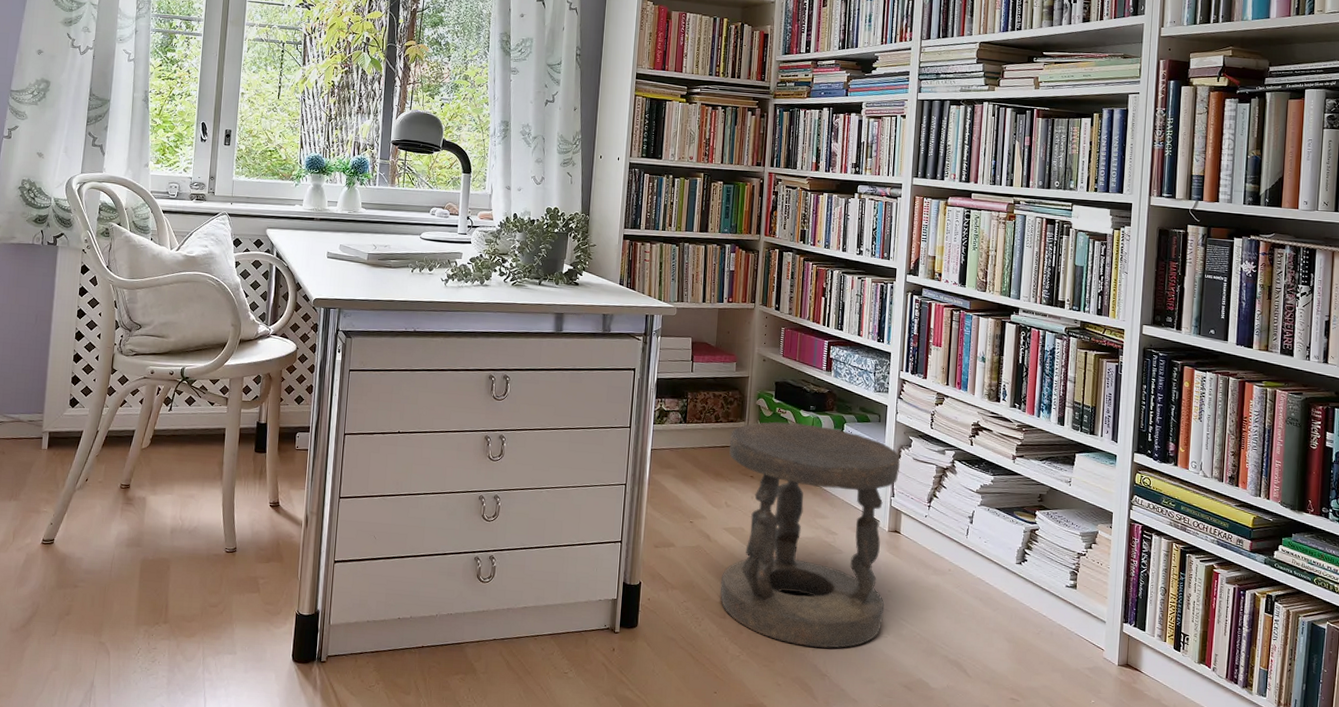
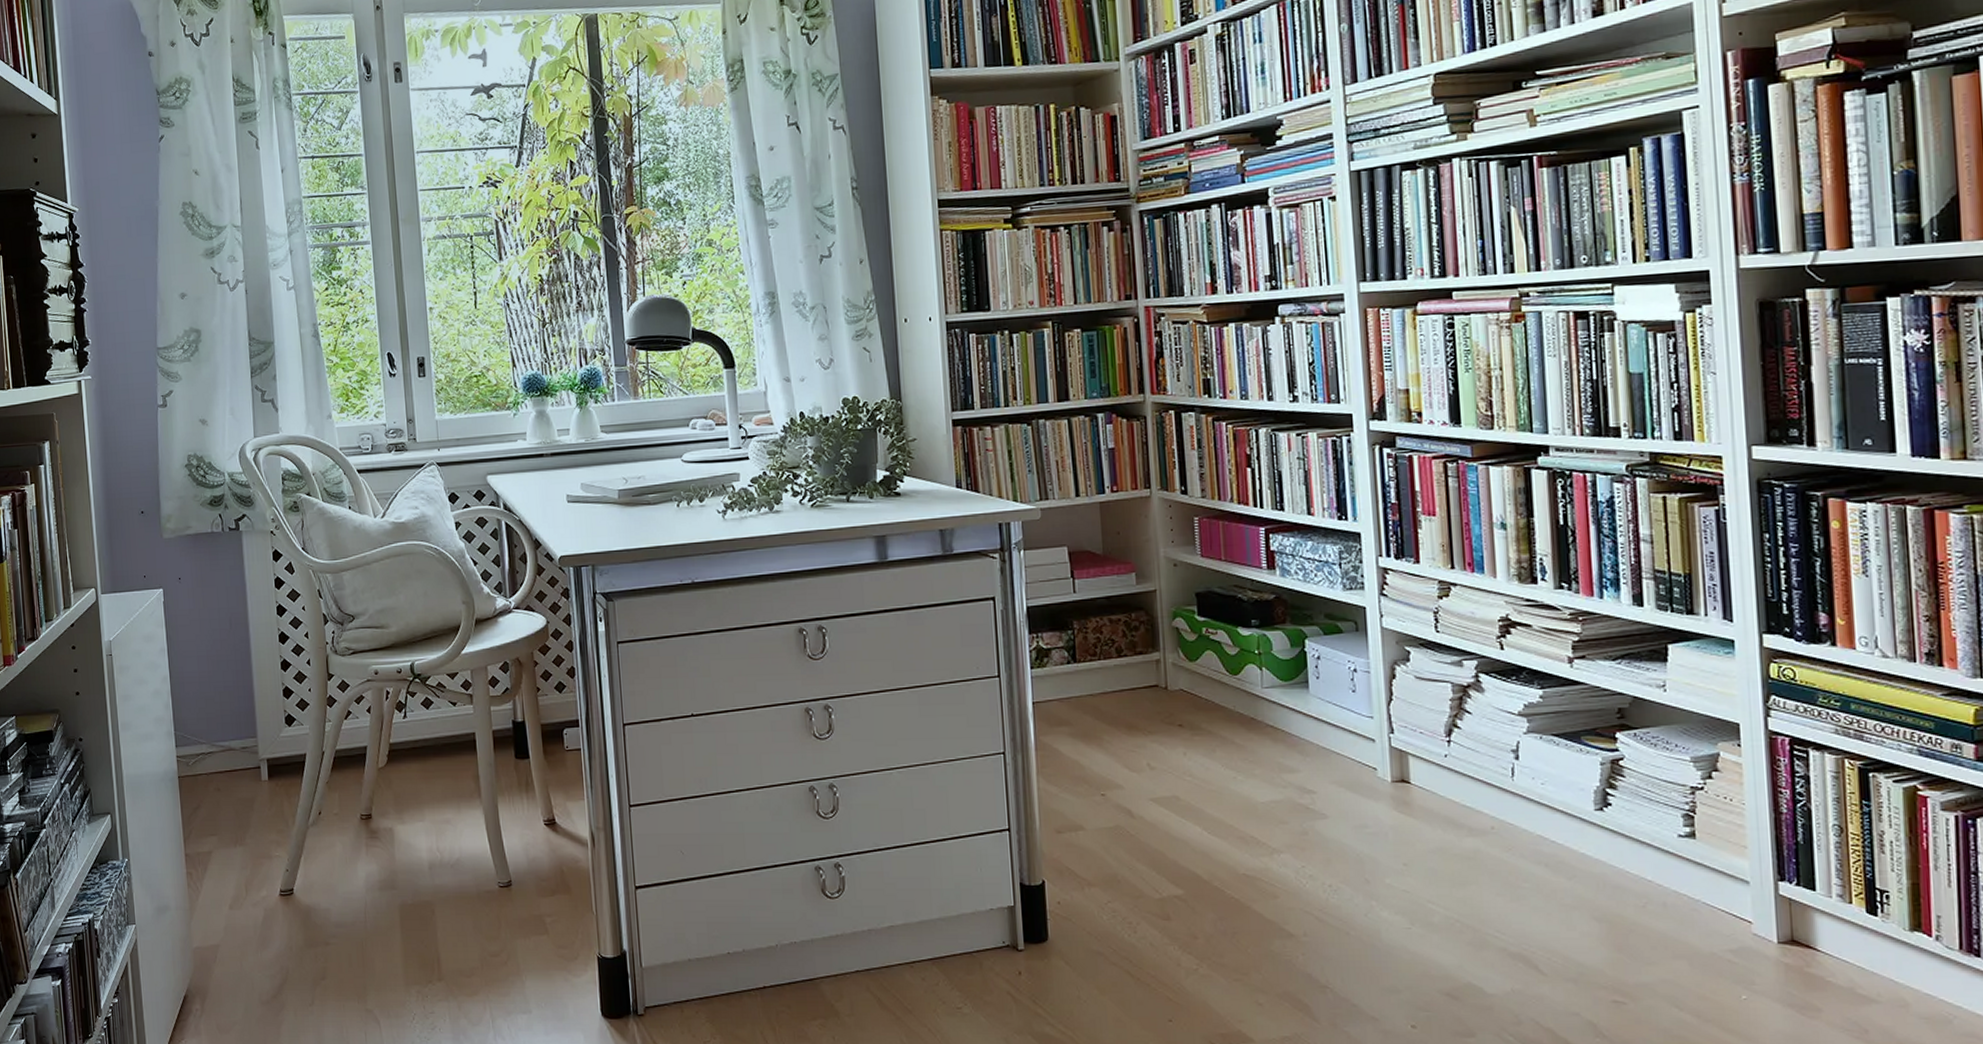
stool: present [720,421,900,648] -> none [1141,645,1402,951]

